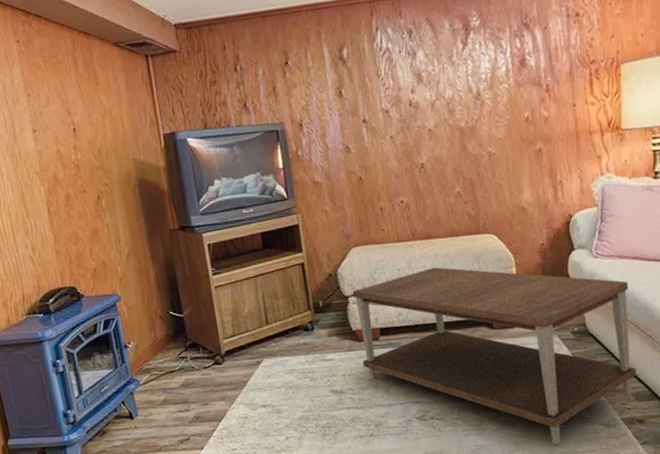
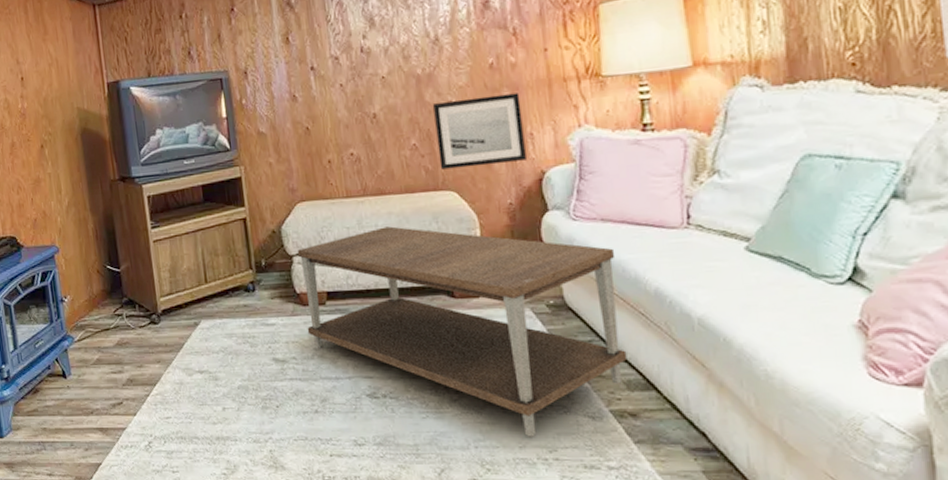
wall art: none [475,144,556,215] -> present [433,92,526,170]

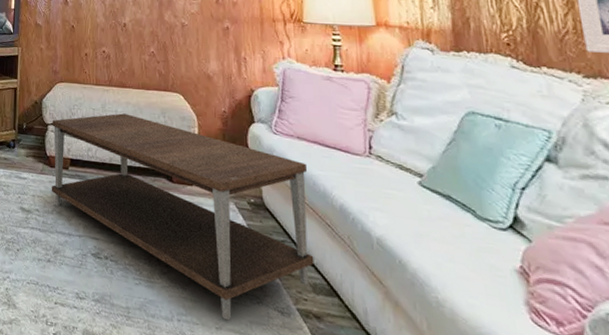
wall art: present [433,92,526,170] -> none [170,23,239,79]

